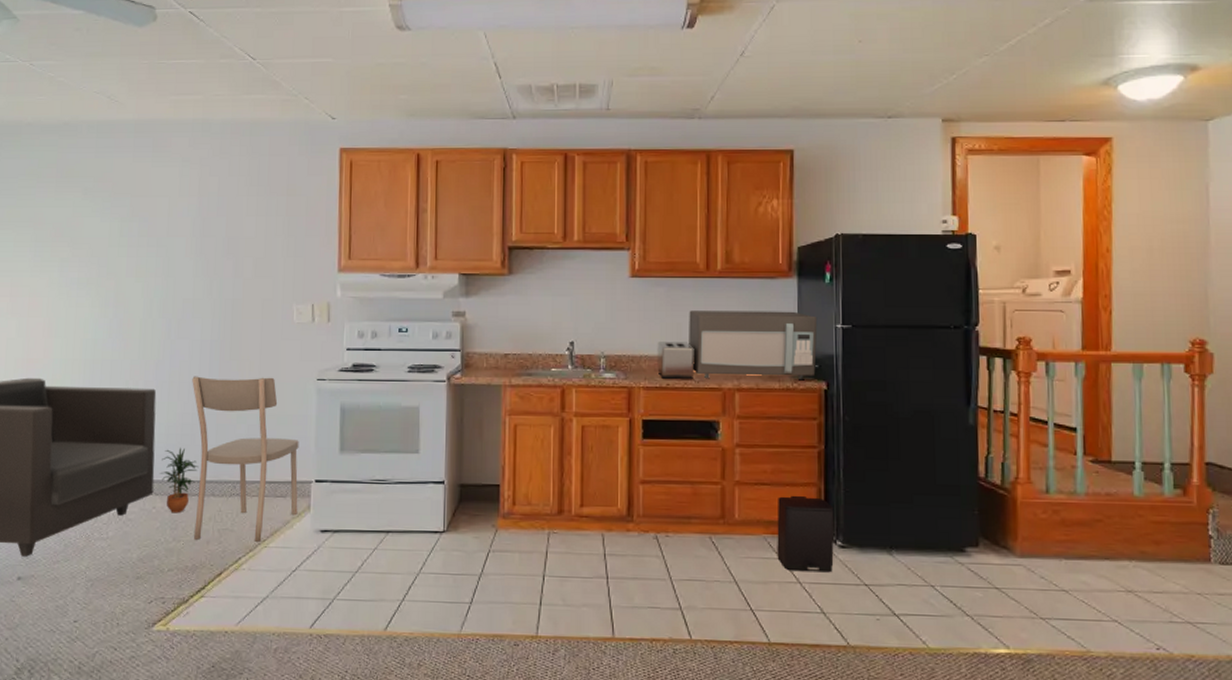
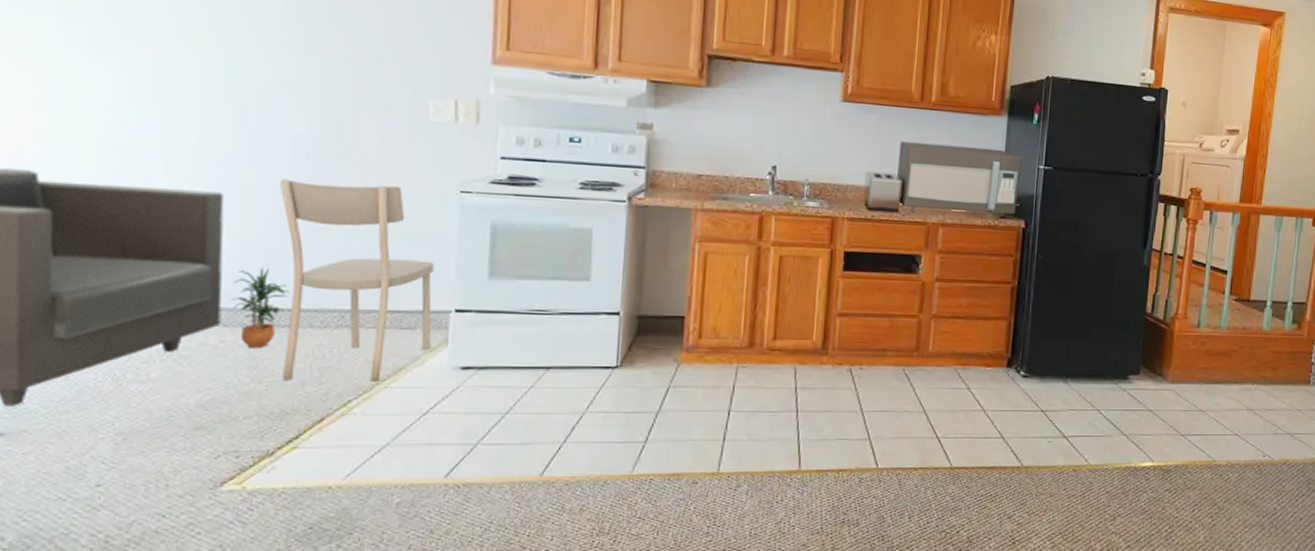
pedal bin: present [777,495,835,573] -> none [965,328,1021,401]

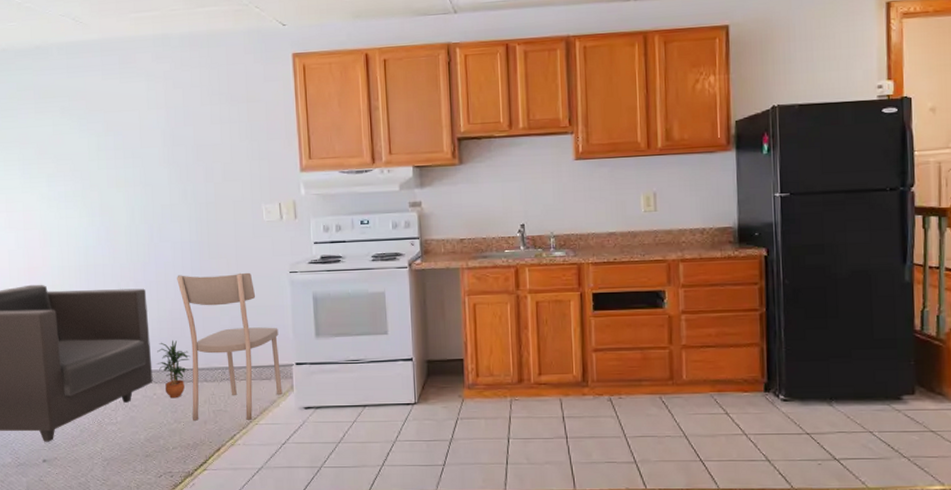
toaster: present [863,171,903,213] -> none [603,218,640,255]
microwave: present [897,141,1023,218] -> none [632,183,757,251]

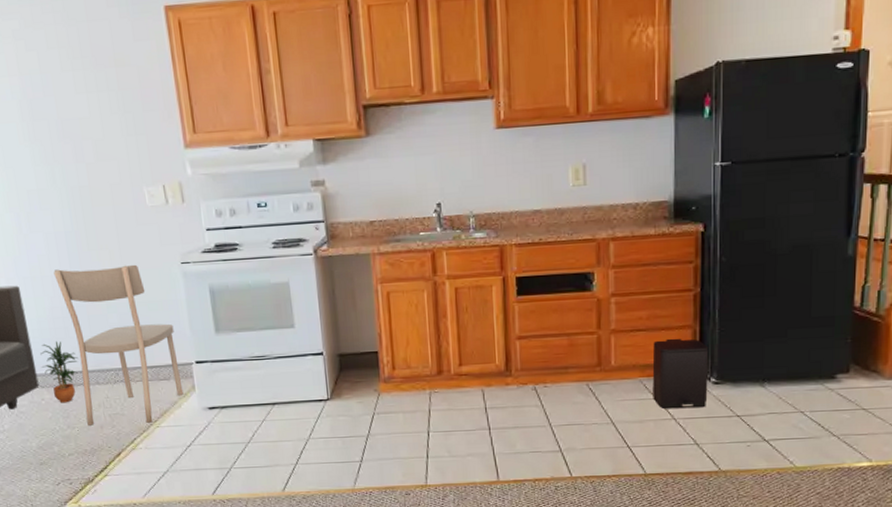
pedal bin: none [722,355,777,425] -> present [652,338,709,409]

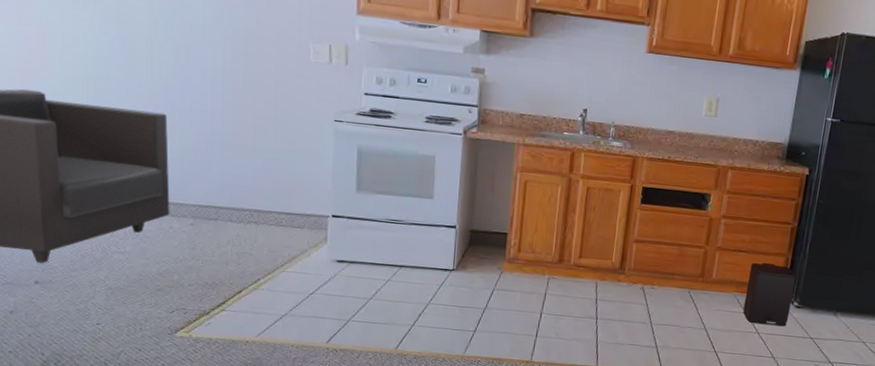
potted plant: present [40,340,79,403] -> none [175,173,215,235]
dining chair: present [53,264,184,426] -> none [205,105,316,266]

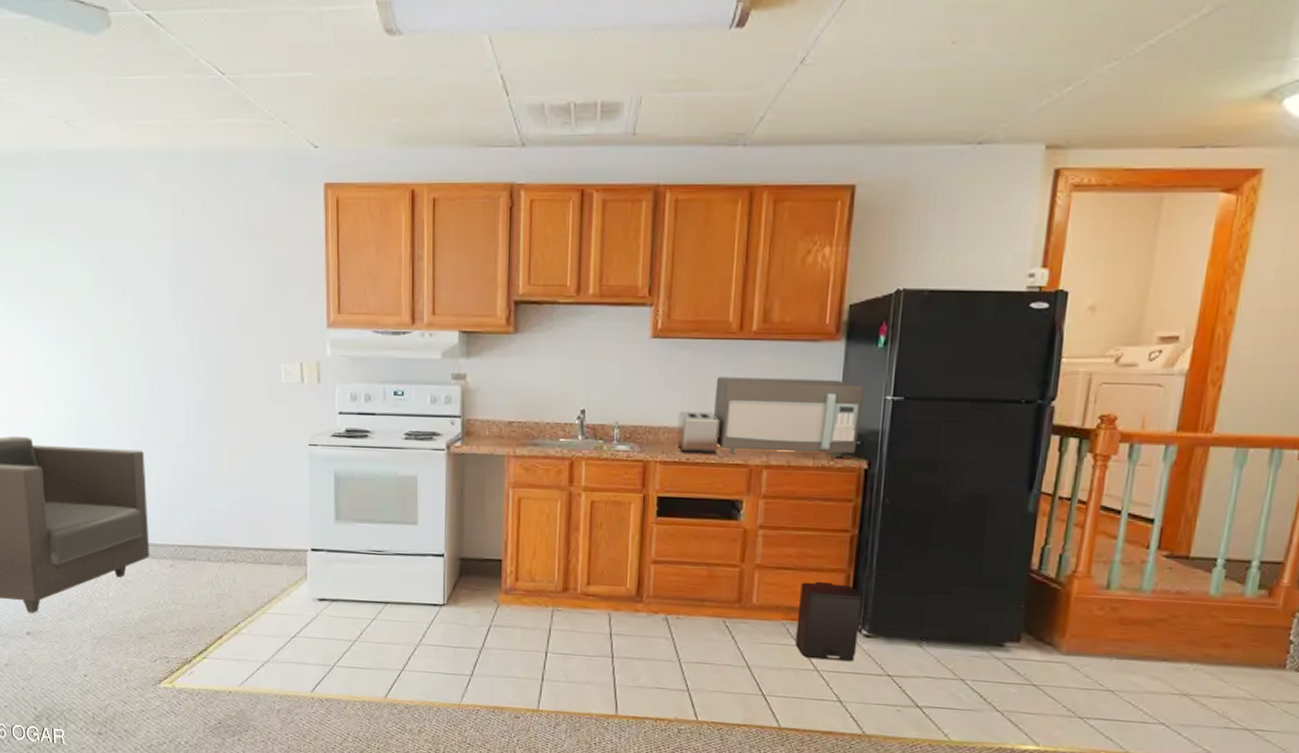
toaster: none [661,117,698,156] -> present [677,411,720,455]
microwave: none [693,91,812,165] -> present [714,377,865,458]

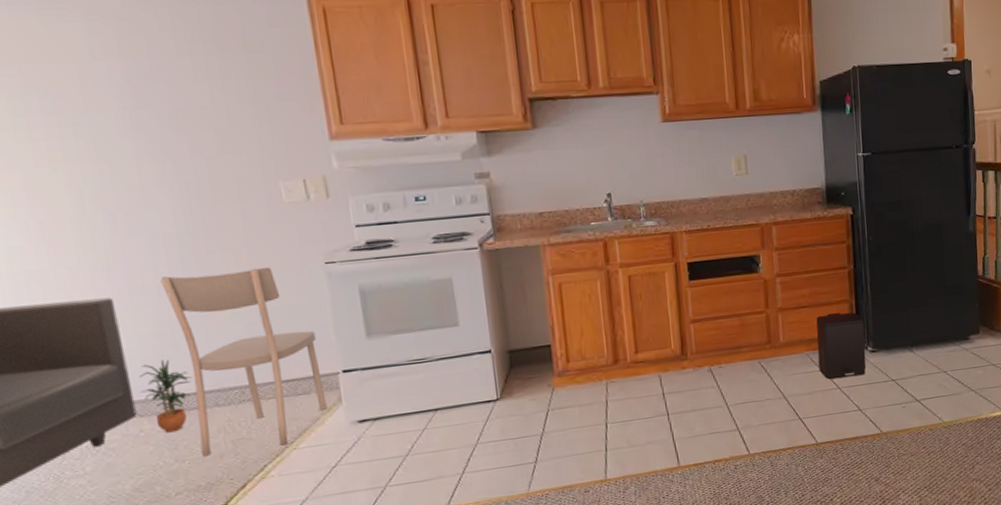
potted plant: none [154,511,193,577] -> present [139,359,192,433]
dining chair: none [180,438,295,608] -> present [160,266,328,456]
toaster: present [677,411,720,455] -> none [695,182,733,222]
microwave: present [714,377,865,458] -> none [723,144,842,215]

